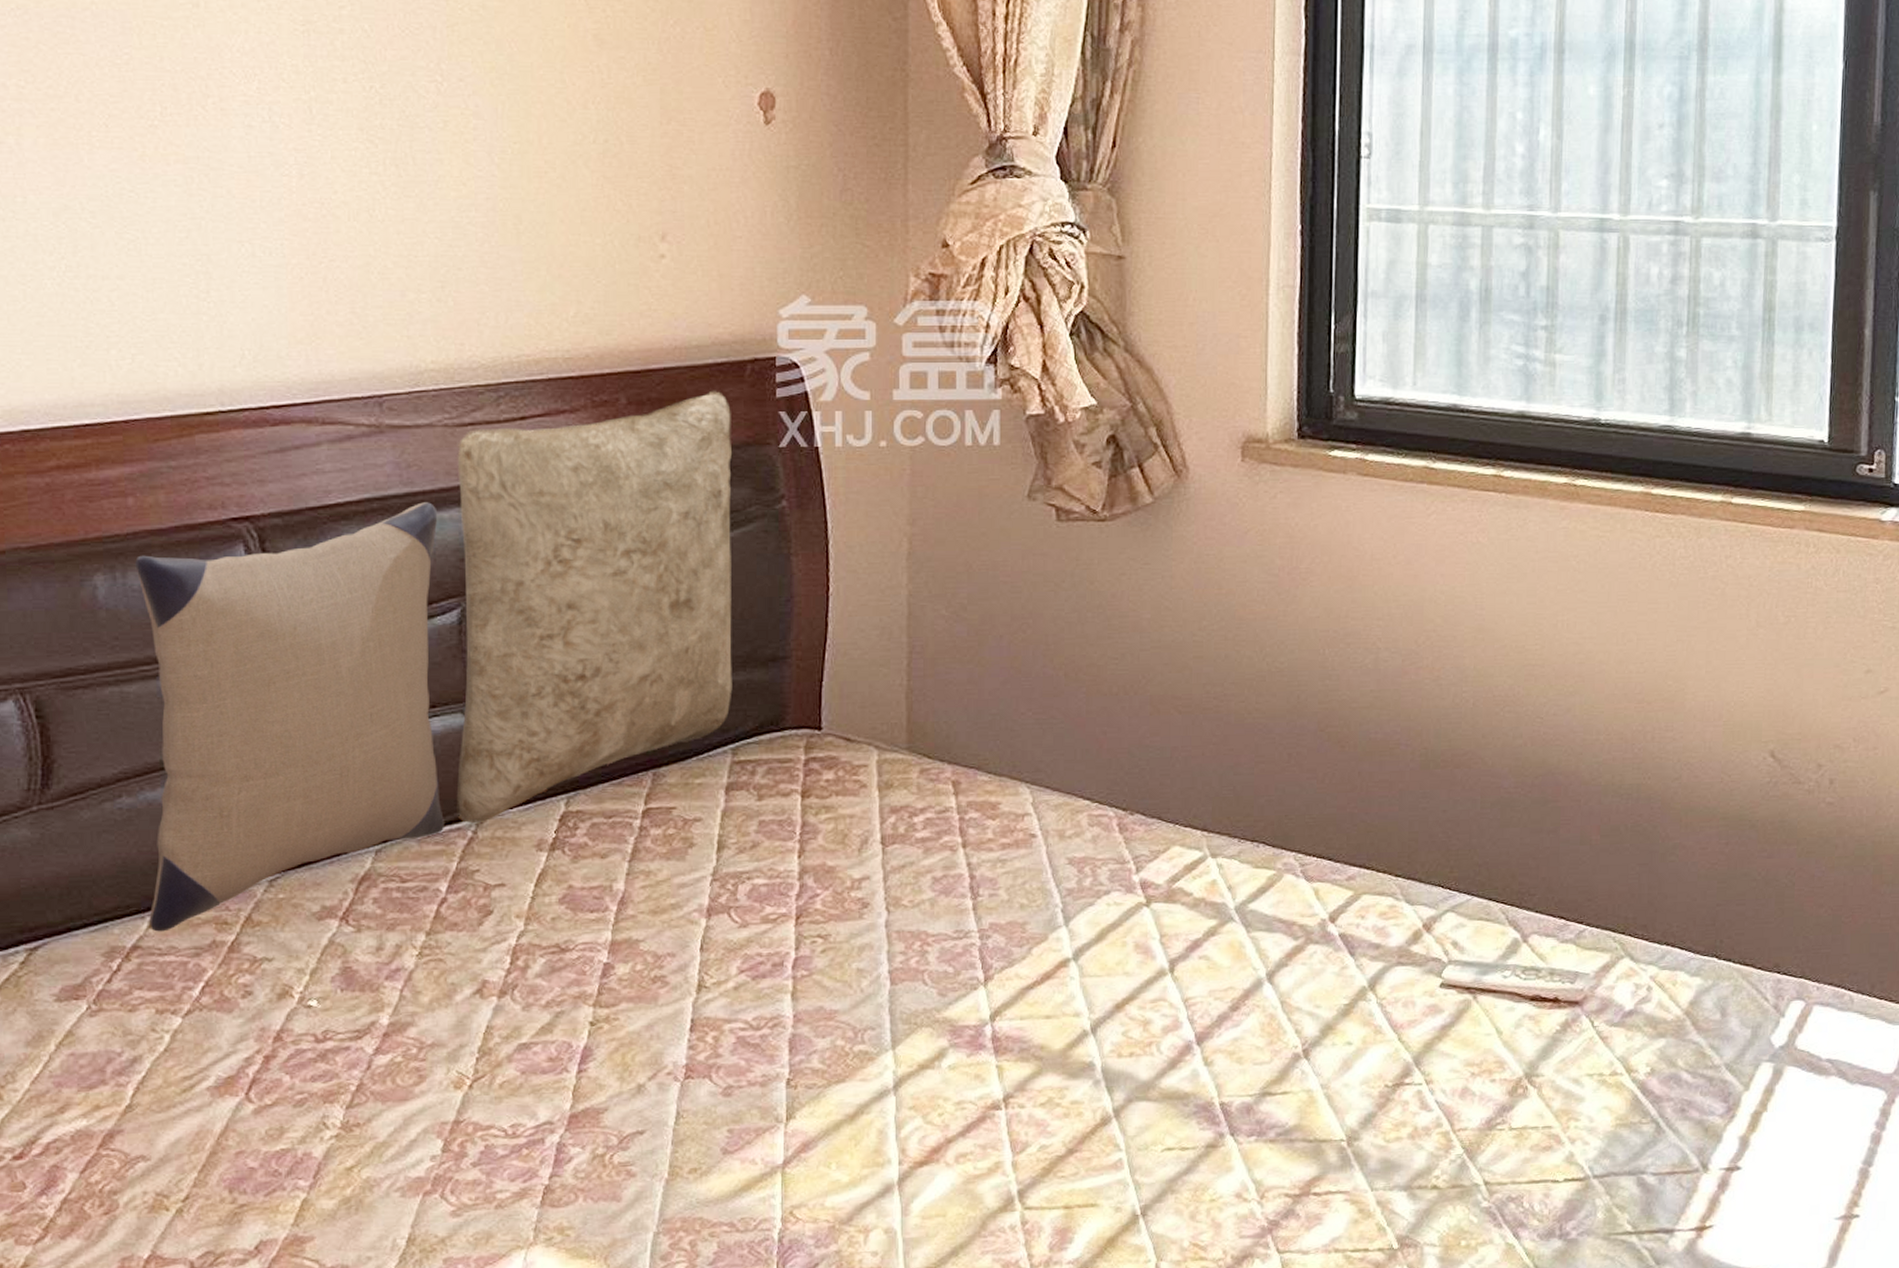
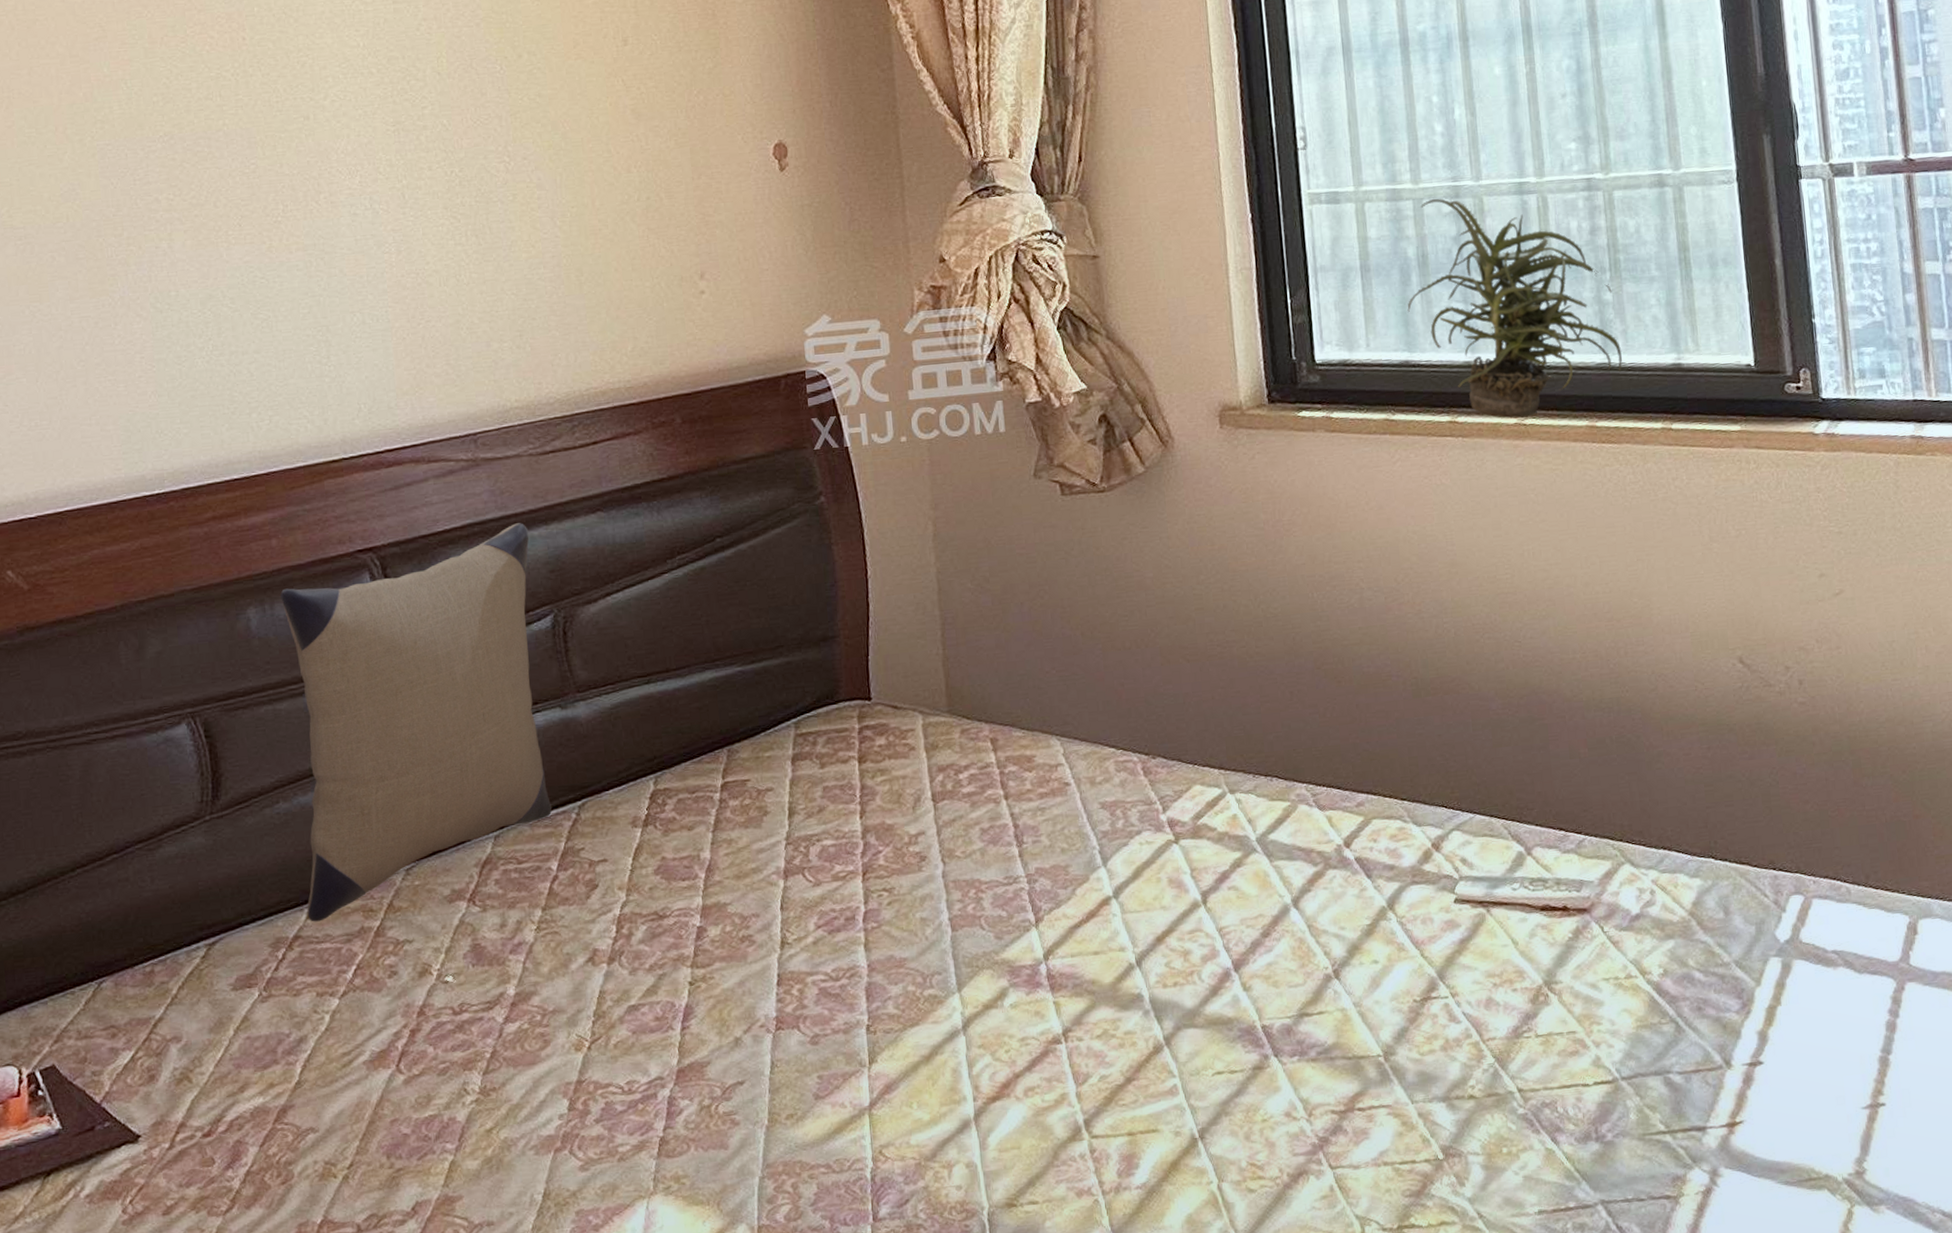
pillow: present [456,390,733,824] -> none [541,404,791,807]
potted plant: none [1462,227,1688,477] -> present [1407,198,1622,419]

